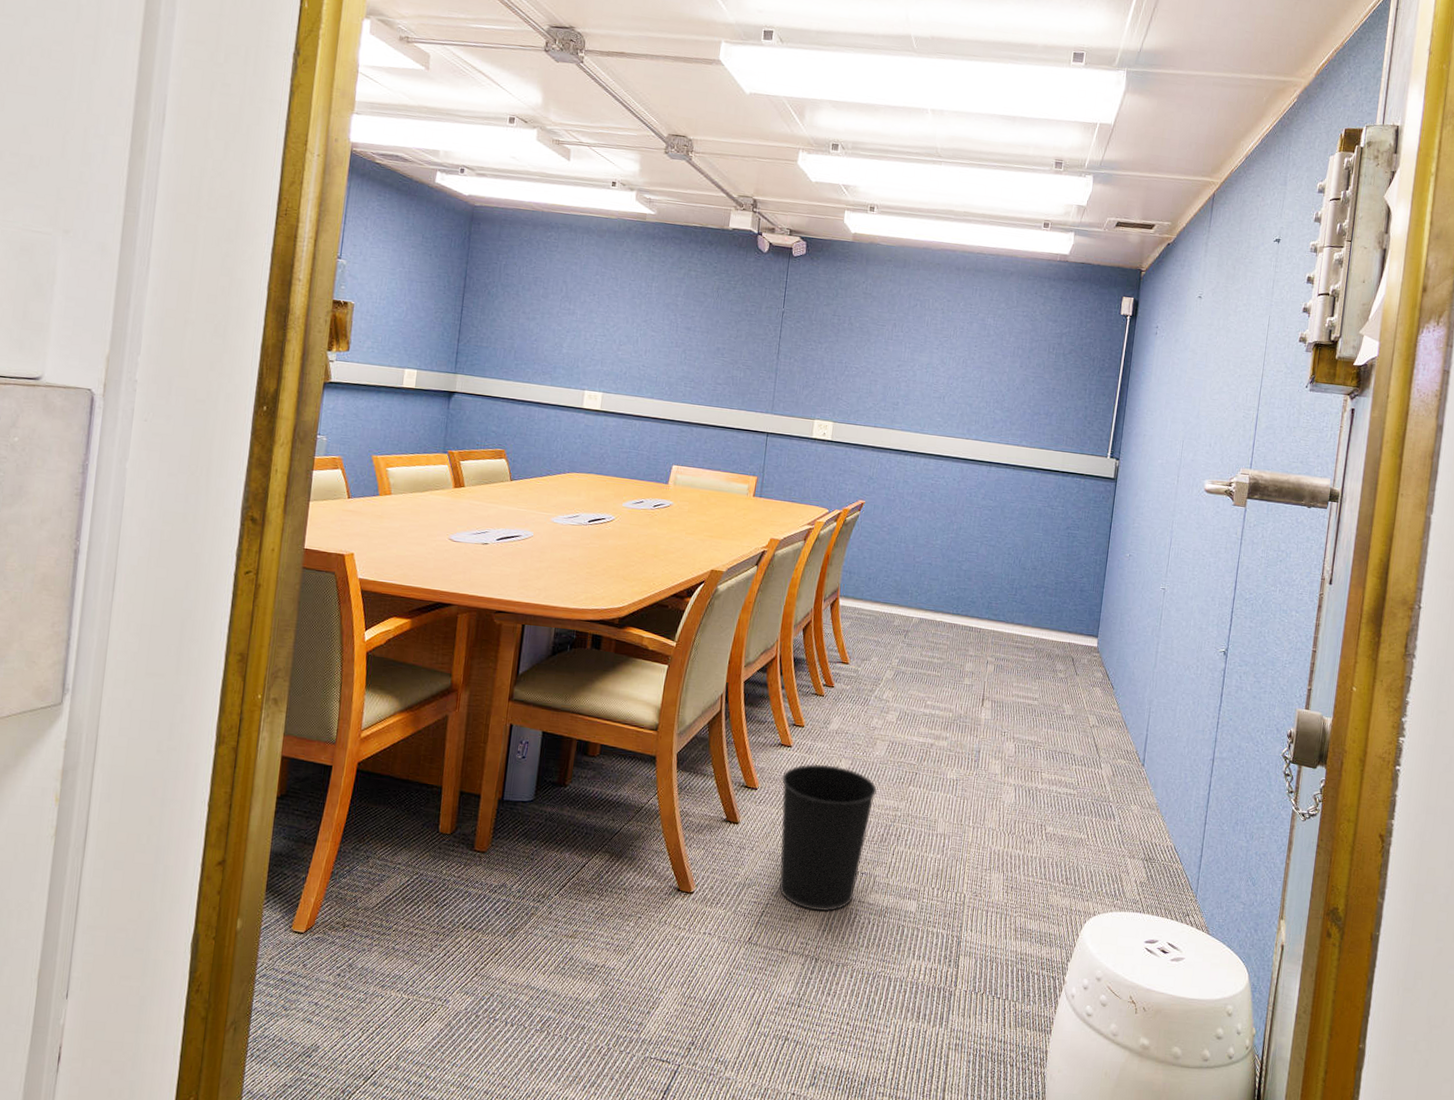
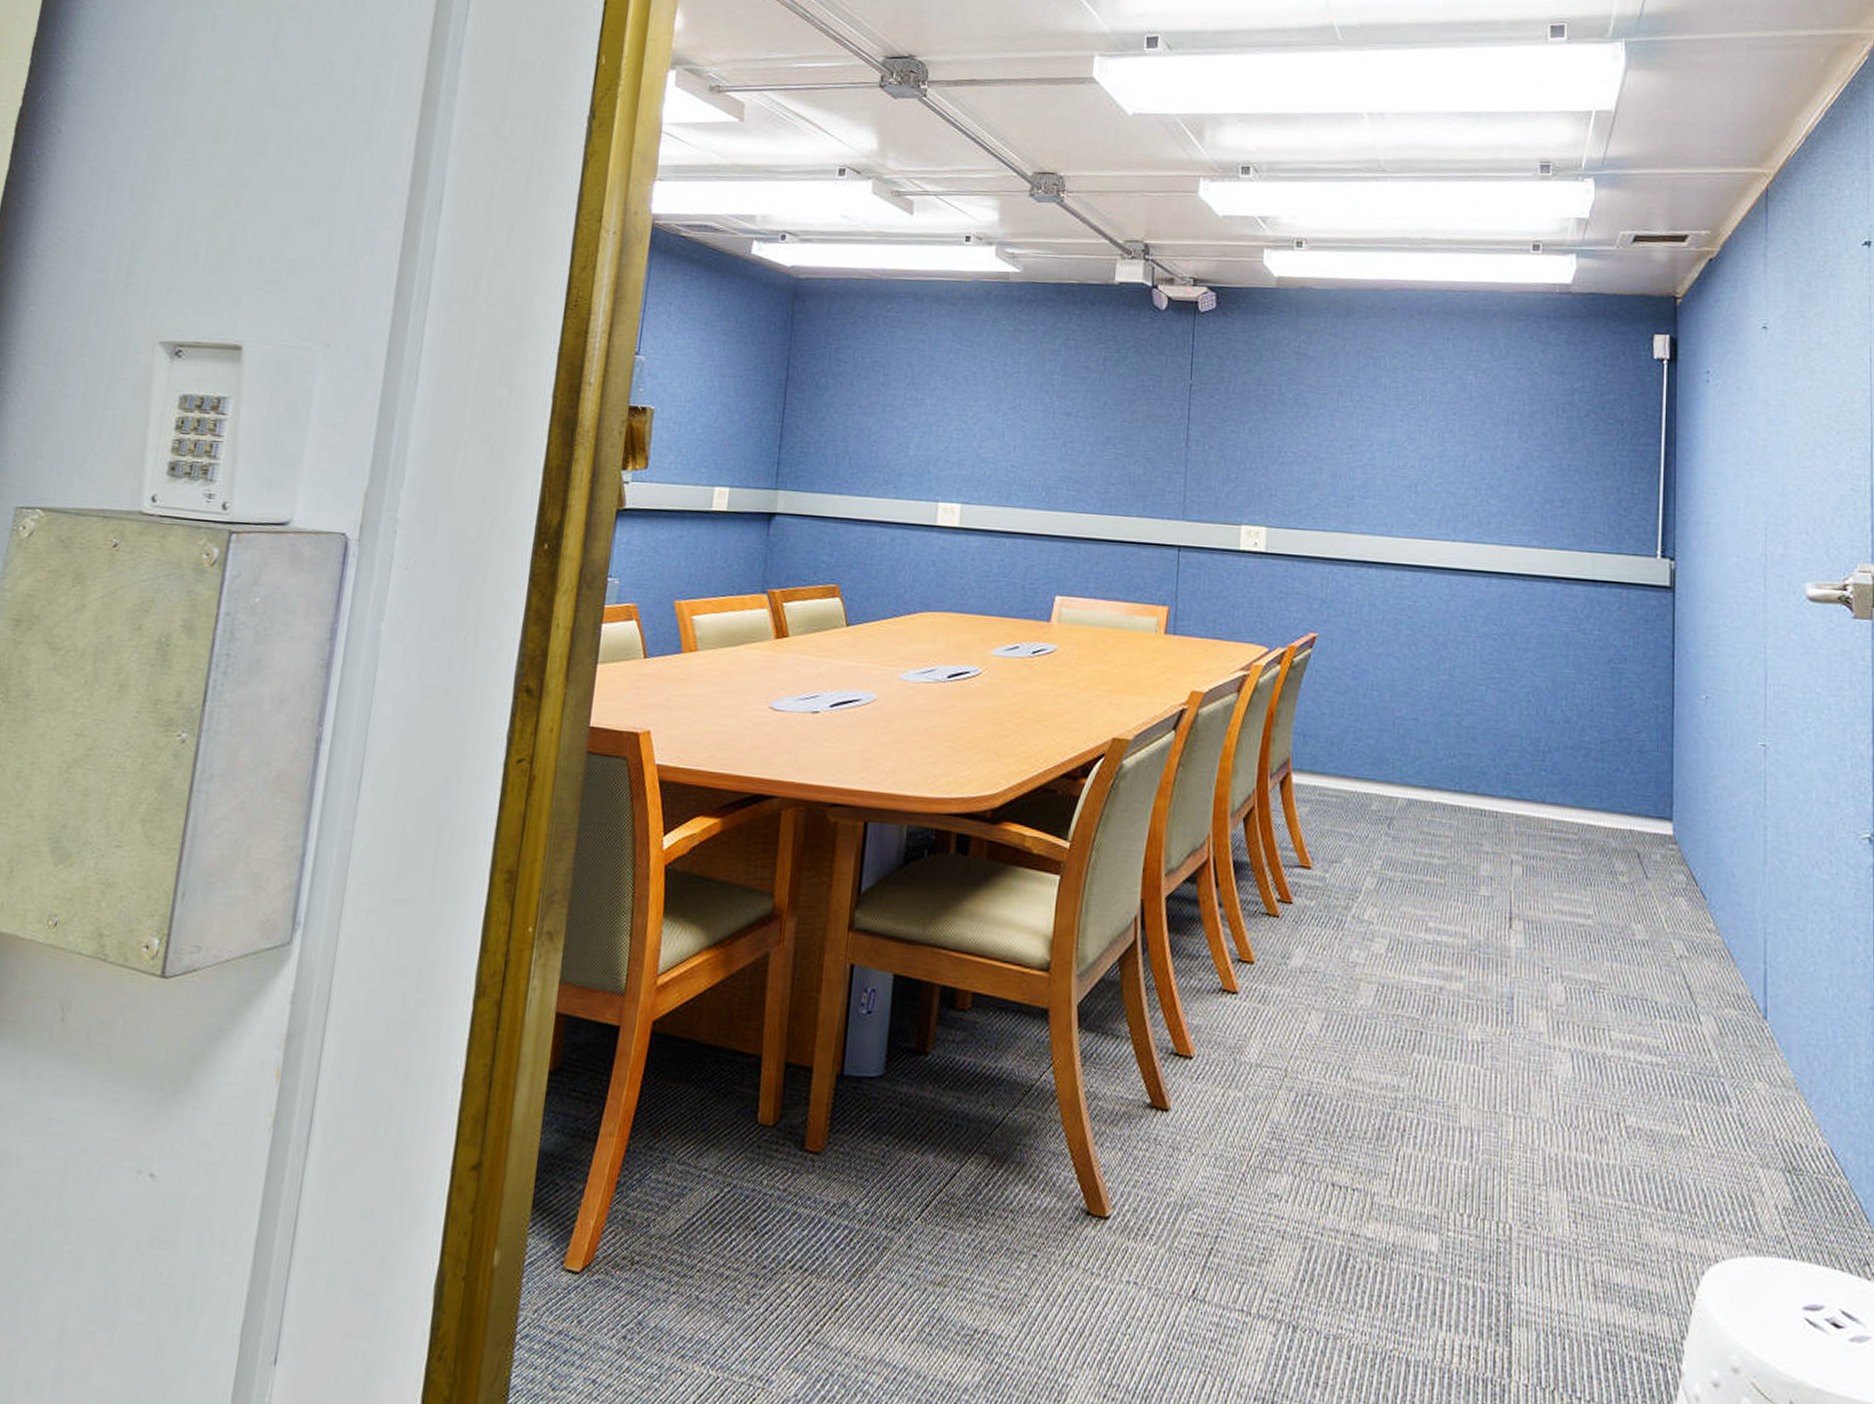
wastebasket: present [779,764,877,912] -> none [1227,1019,1365,1251]

